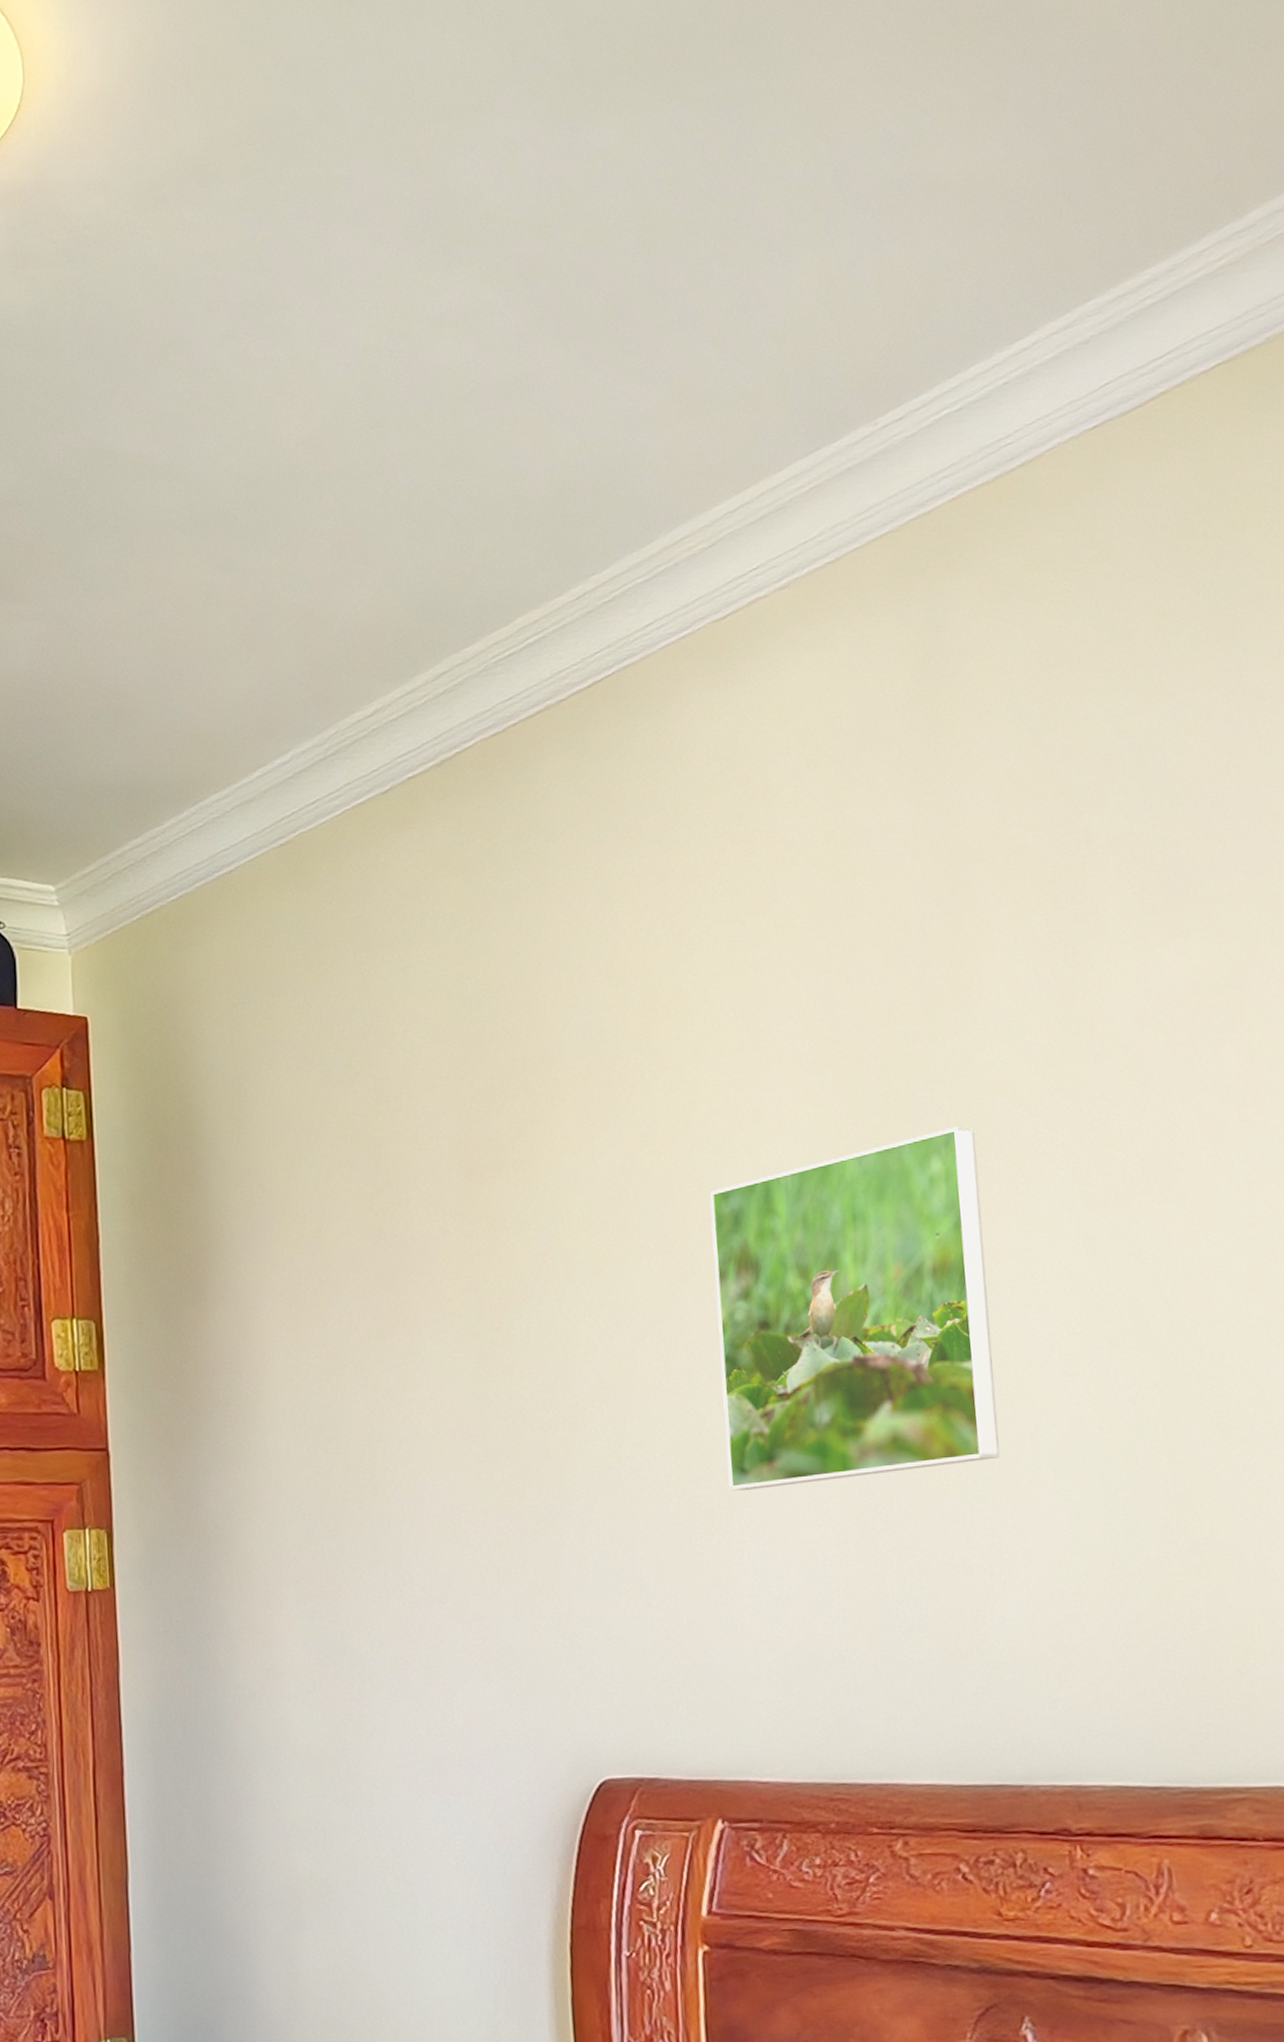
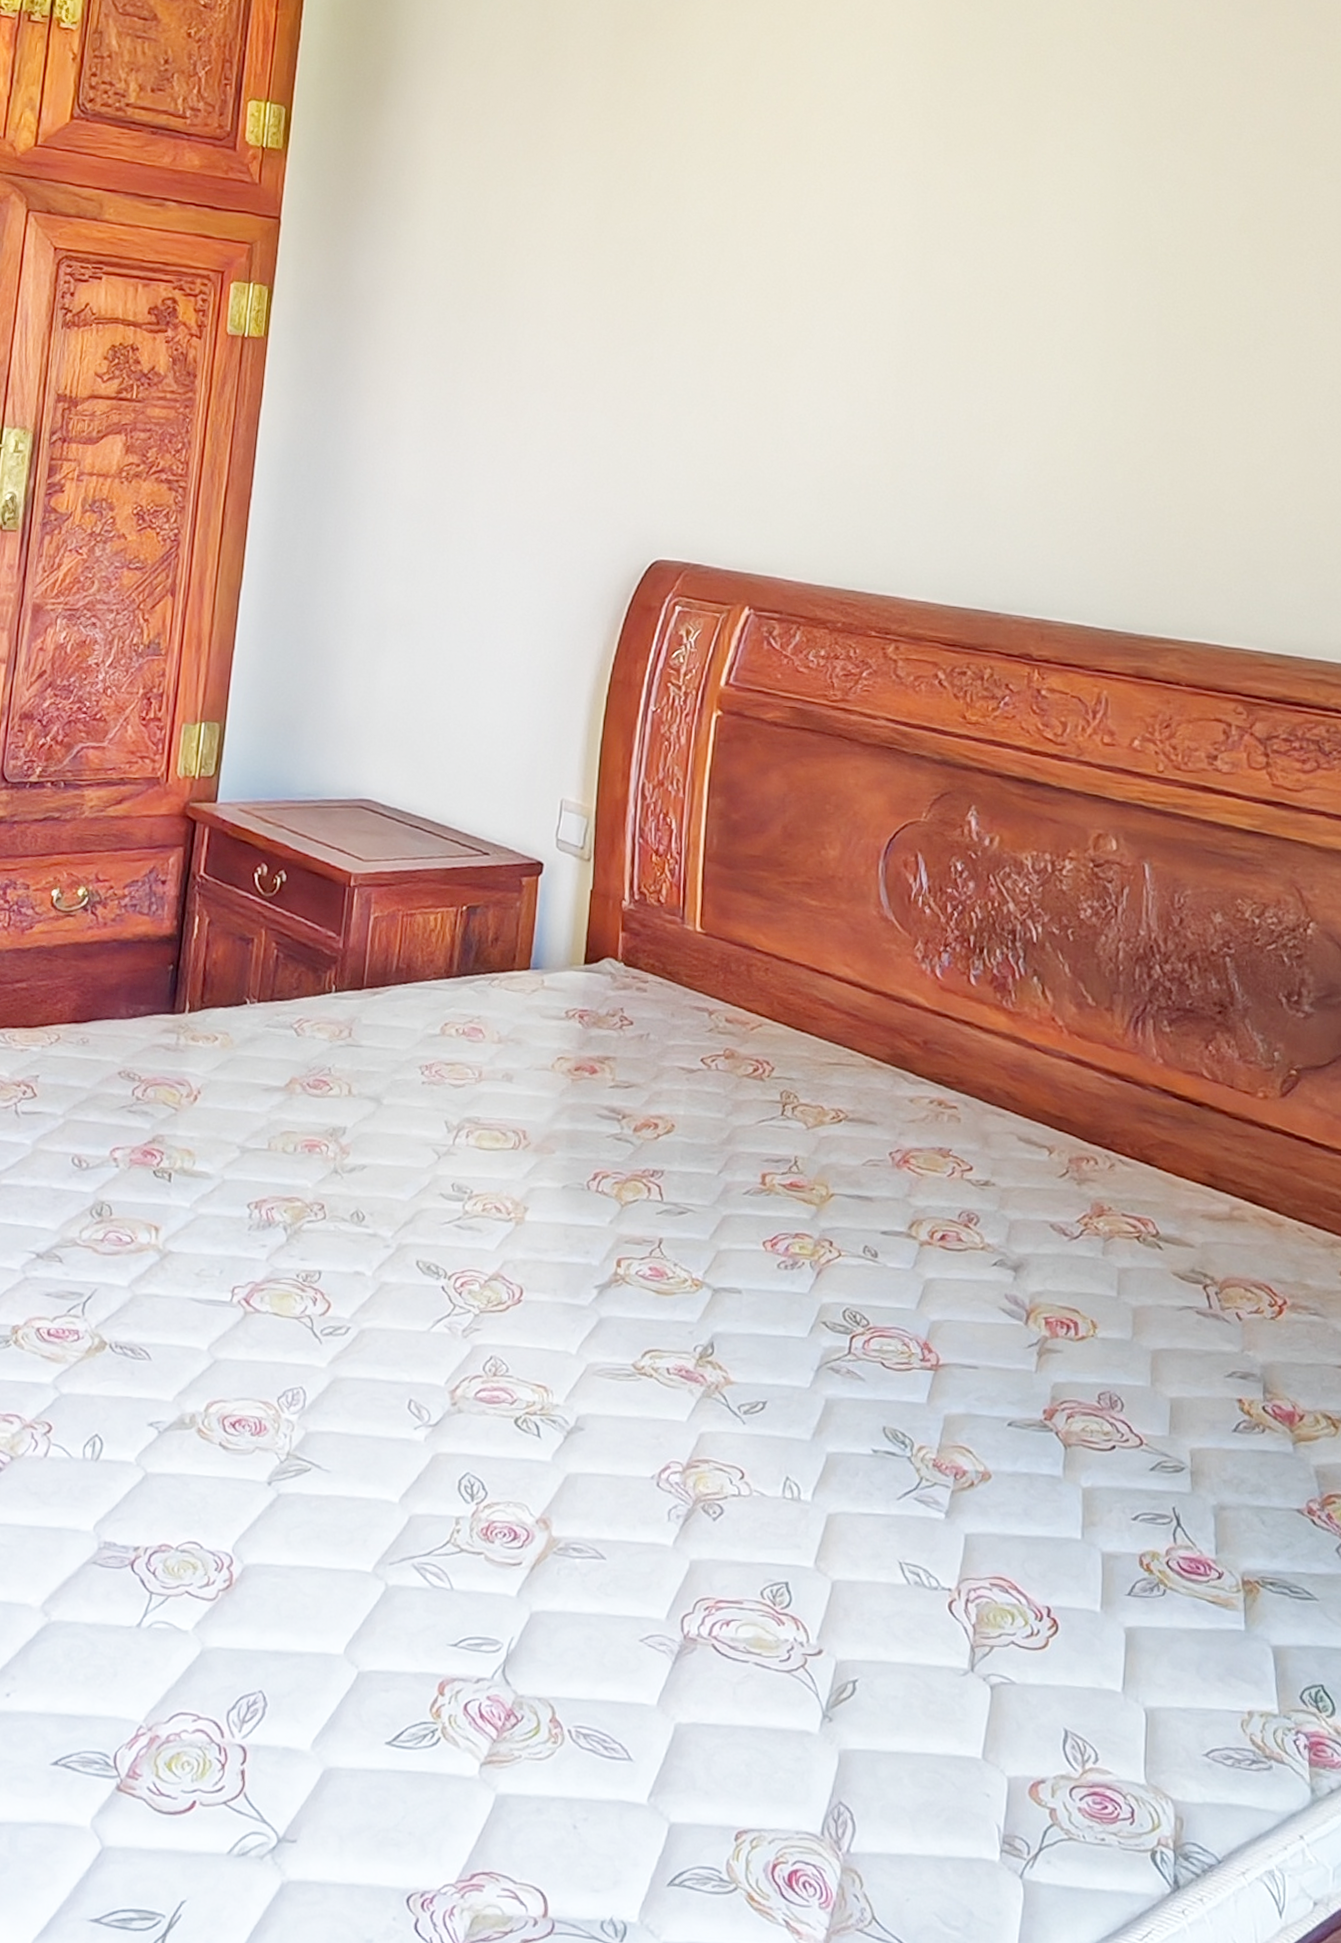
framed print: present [710,1126,1000,1491] -> none [797,58,1042,339]

